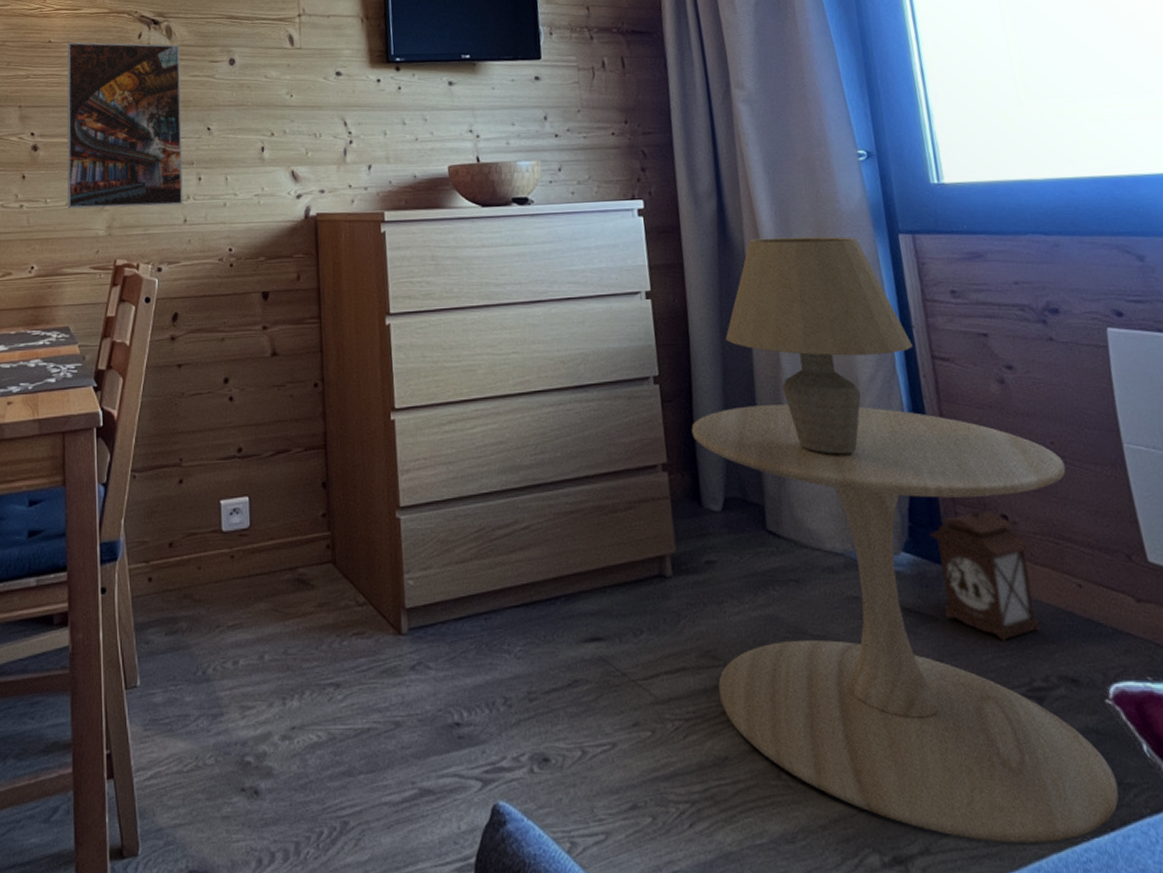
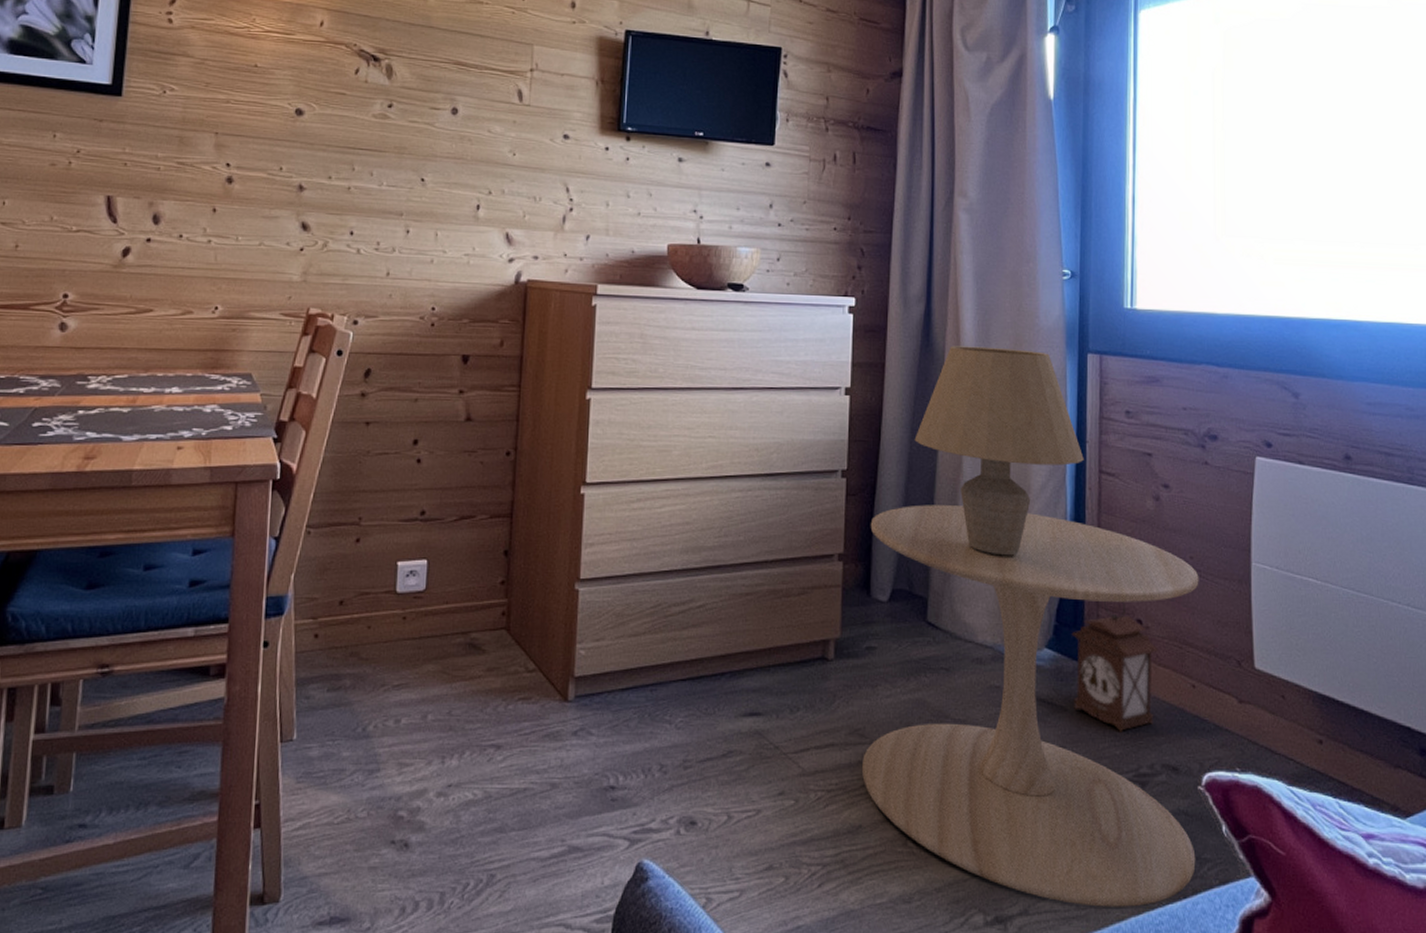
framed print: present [67,42,183,209] -> none [261,68,400,257]

